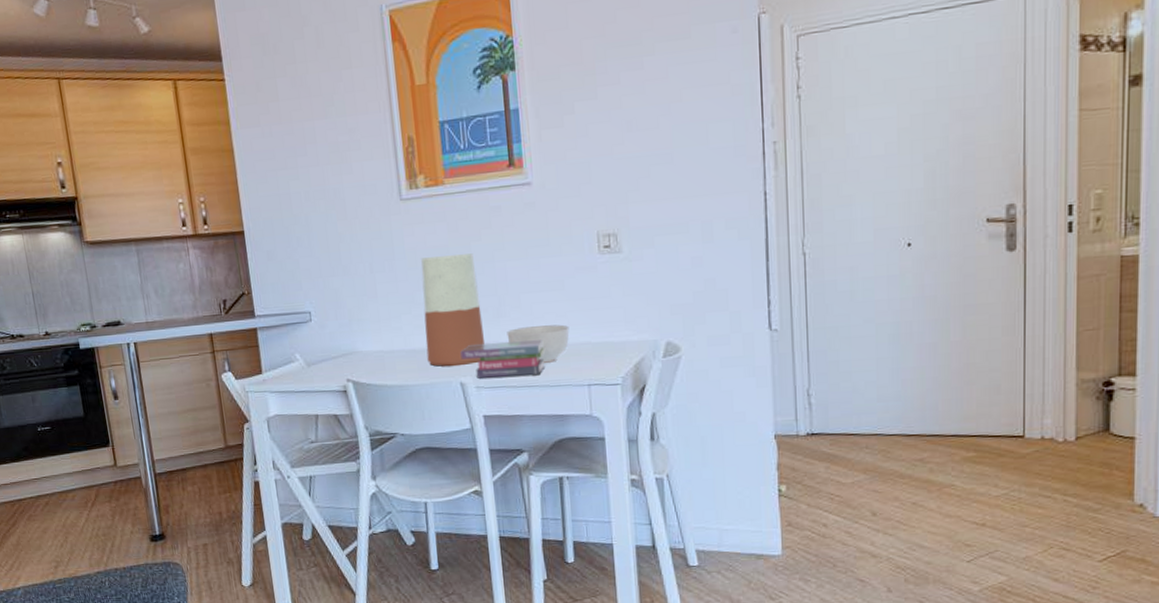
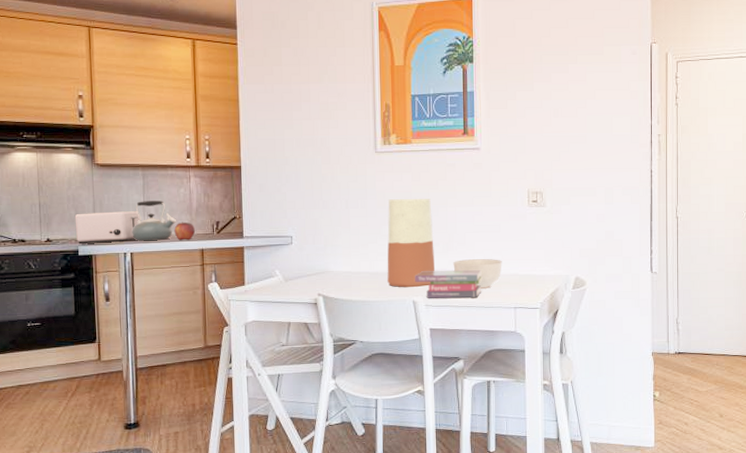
toaster: none [70,294,140,337] -> present [74,211,140,245]
kettle: none [132,279,180,329] -> present [132,201,177,241]
fruit: none [177,302,202,325] -> present [174,222,196,241]

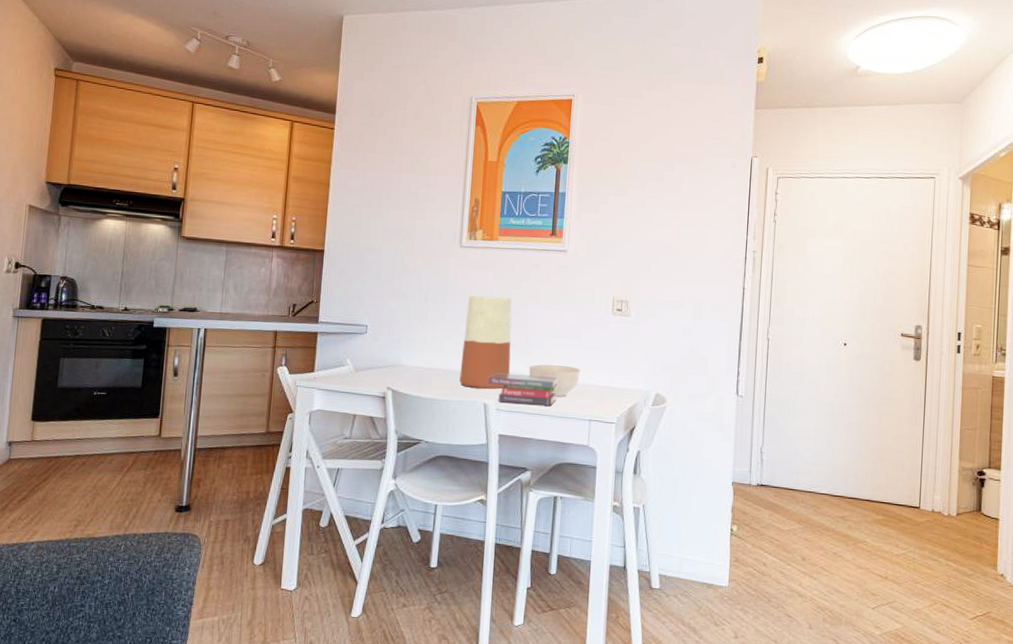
toaster: present [74,211,140,245] -> none [153,284,219,318]
kettle: present [132,201,177,241] -> none [208,277,255,319]
fruit: present [174,222,196,241] -> none [250,301,272,321]

